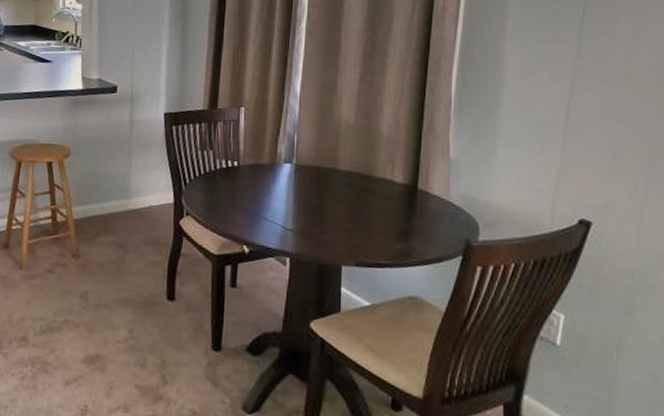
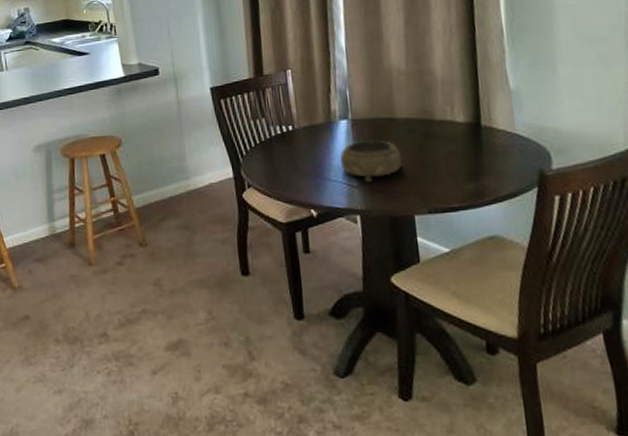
decorative bowl: none [279,185,338,228] -> present [340,139,403,183]

